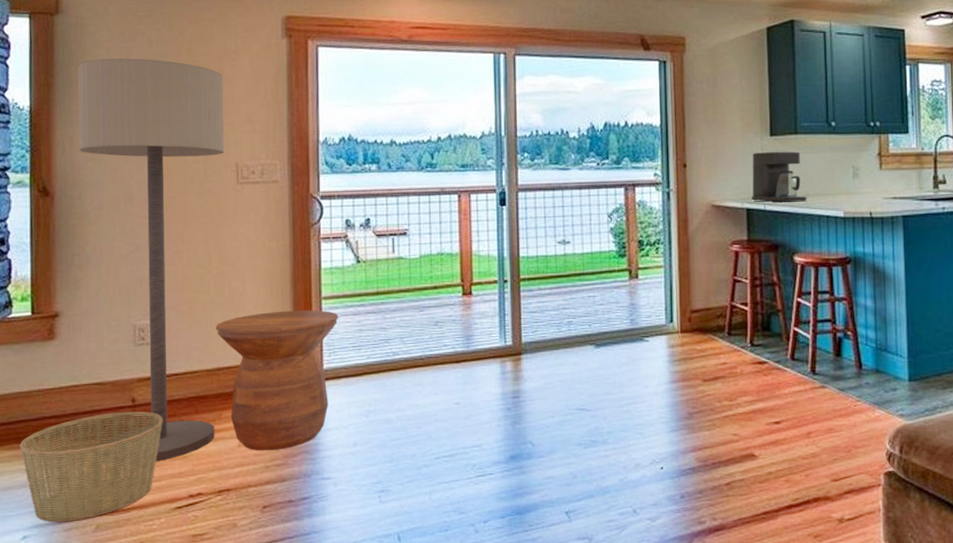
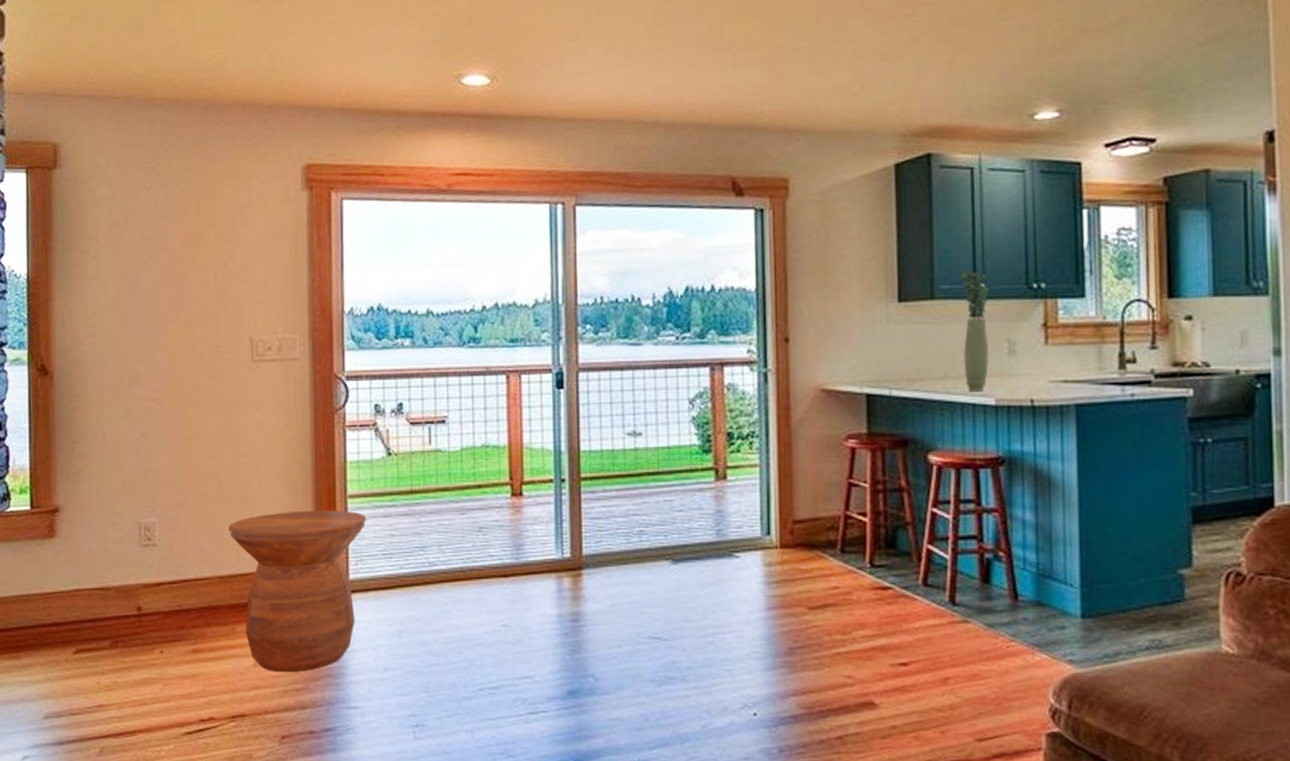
basket: present [19,411,163,523] -> none [19,622,171,743]
floor lamp: present [78,58,224,464] -> none [78,217,237,681]
coffee maker: present [752,151,807,202] -> none [873,321,946,386]
vase: none [816,109,839,207] -> present [960,267,990,392]

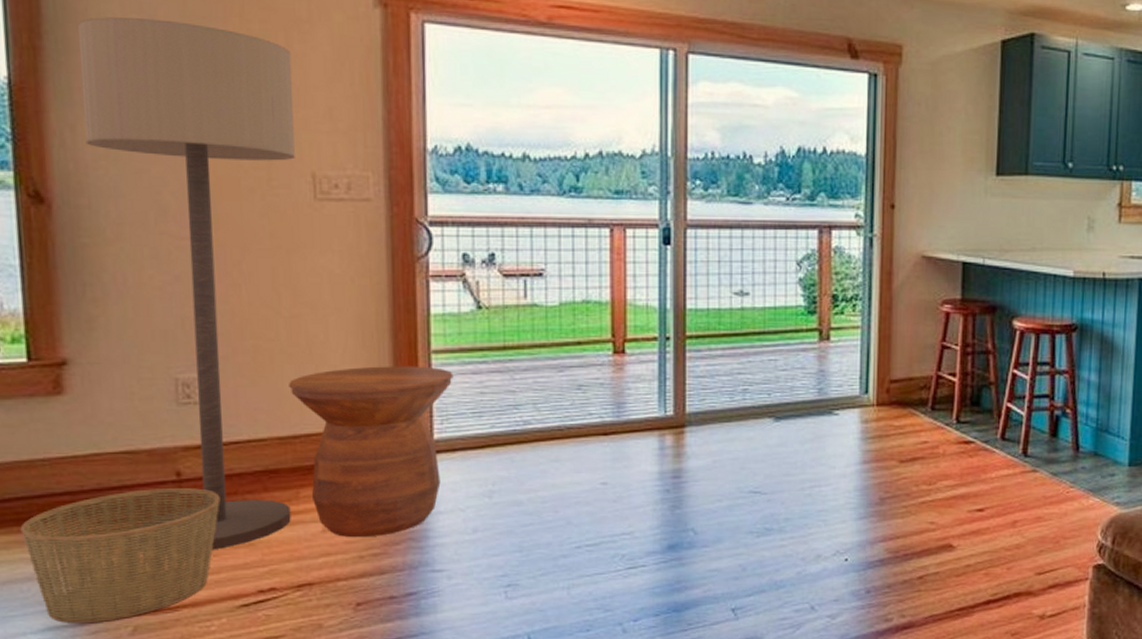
basket: none [19,622,171,743] -> present [20,488,220,624]
floor lamp: none [78,217,237,681] -> present [78,17,295,552]
vase: present [960,267,990,392] -> none [1049,146,1076,264]

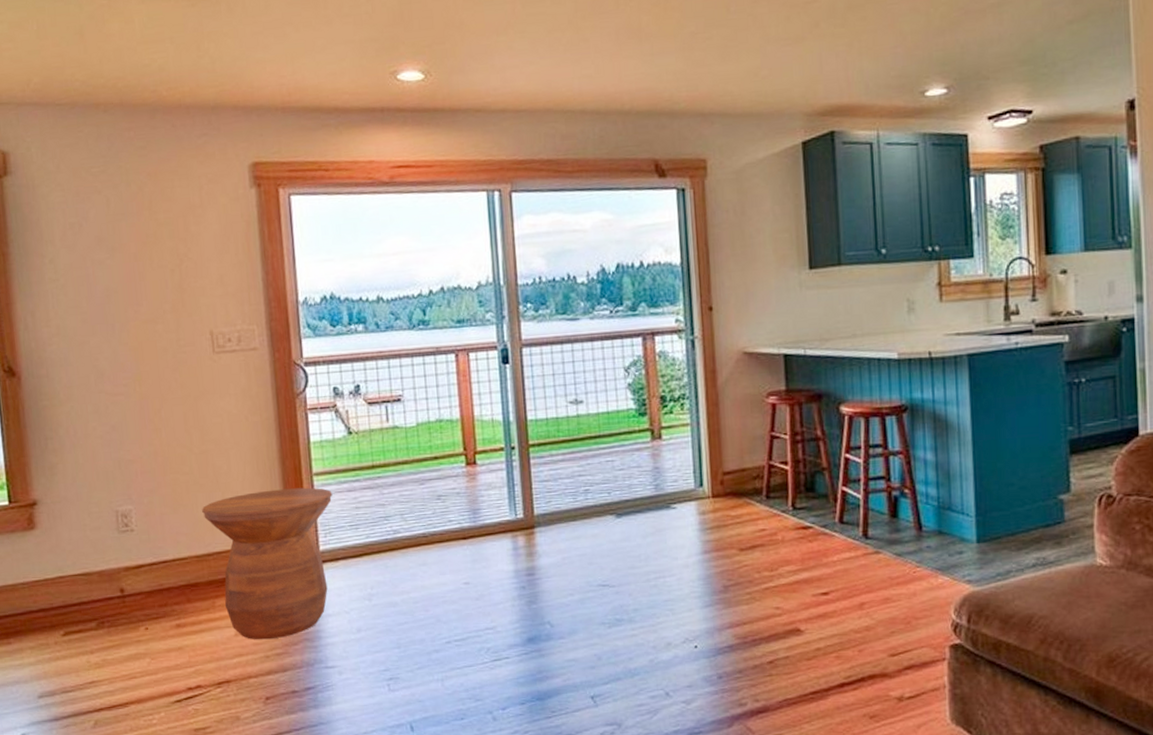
basket: present [20,488,220,624] -> none [9,602,155,719]
floor lamp: present [78,17,295,552] -> none [33,220,210,657]

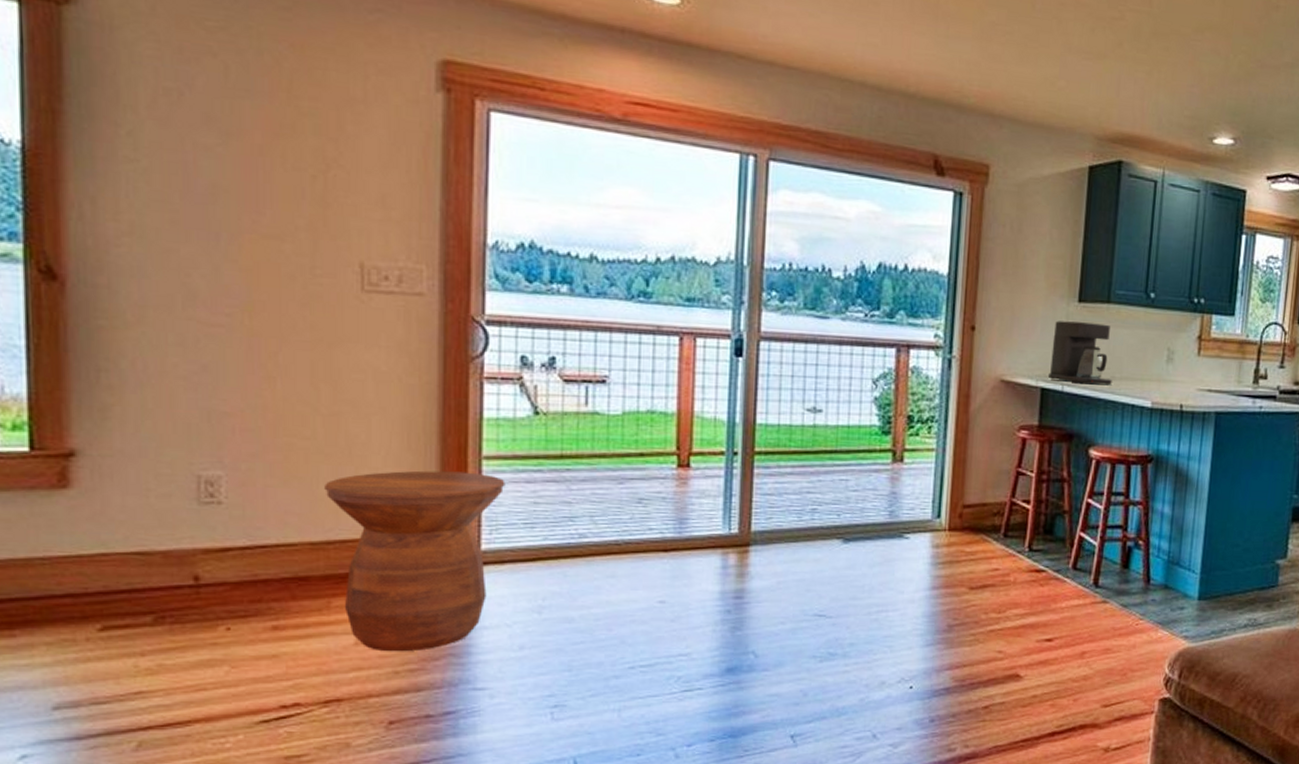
coffee maker: none [789,285,854,346] -> present [1049,321,1112,386]

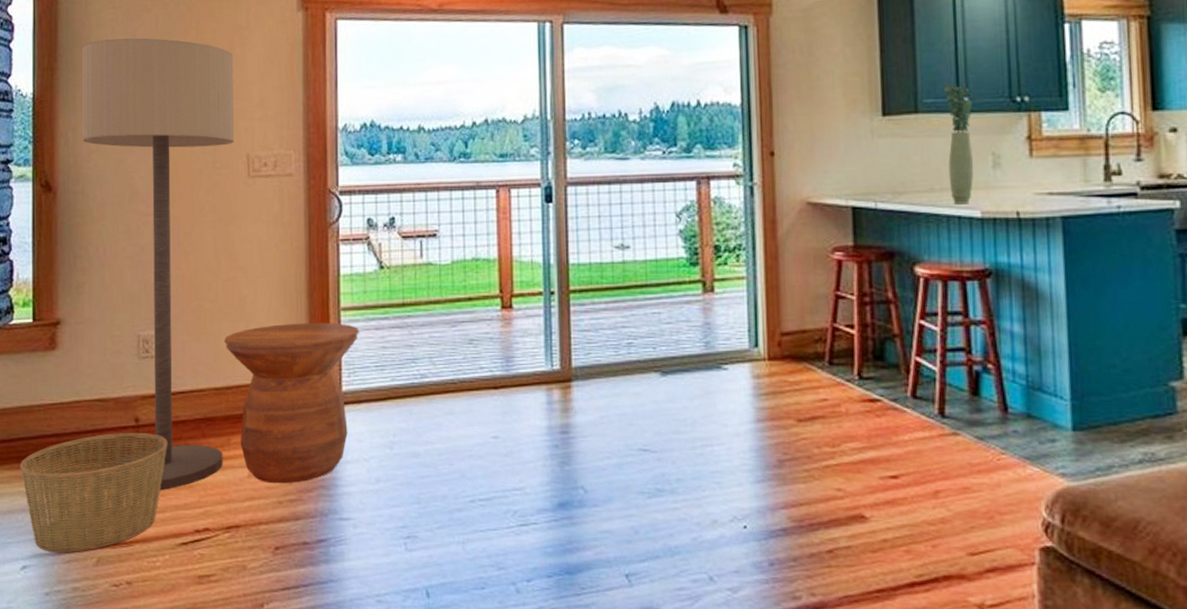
basket: none [13,593,242,738] -> present [20,433,168,553]
floor lamp: none [105,83,343,663] -> present [82,38,234,492]
coffee maker: present [1049,321,1112,386] -> none [858,135,932,199]
vase: none [1128,275,1158,394] -> present [943,81,974,205]

